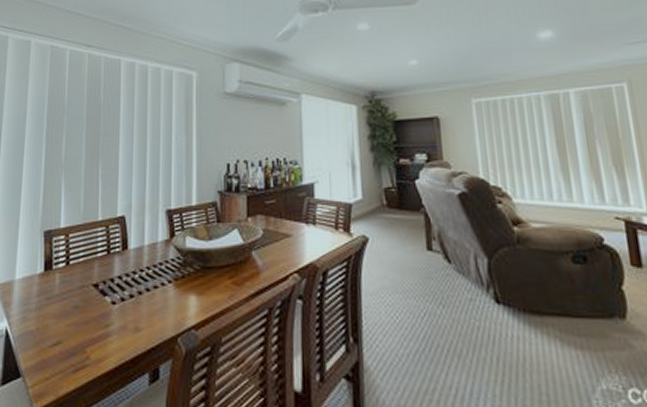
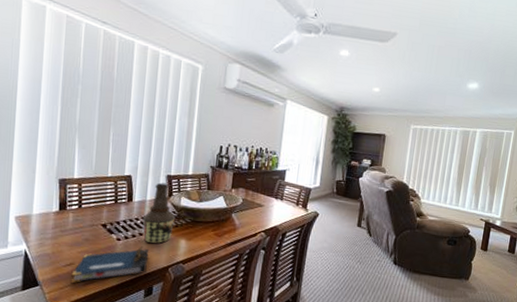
notebook: none [58,310,152,371] -> present [71,246,149,284]
bottle: none [141,220,181,305] -> present [142,182,176,244]

